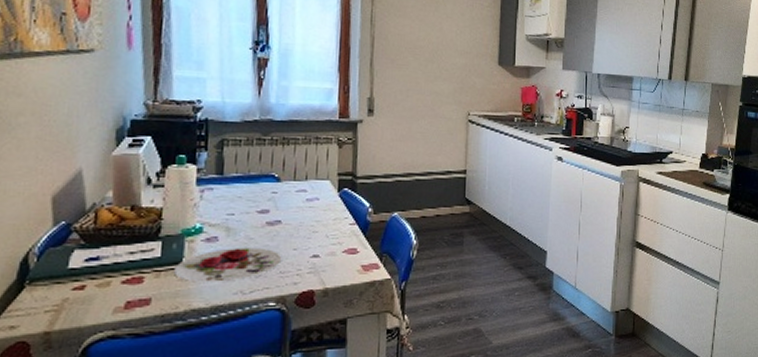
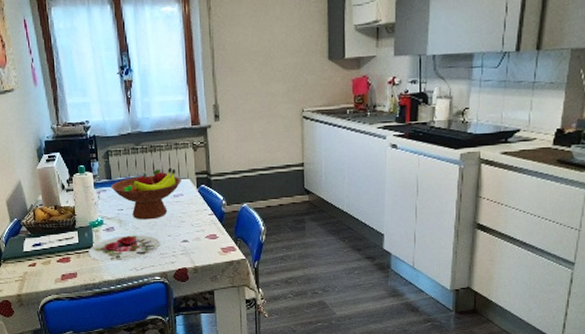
fruit bowl: none [221,164,319,228] -> present [111,167,181,220]

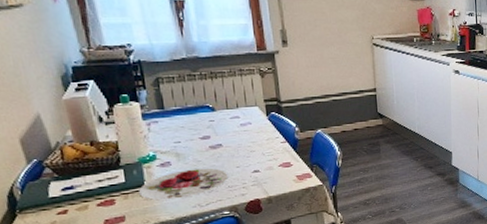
fruit bowl: present [111,167,181,220] -> none [164,94,249,152]

